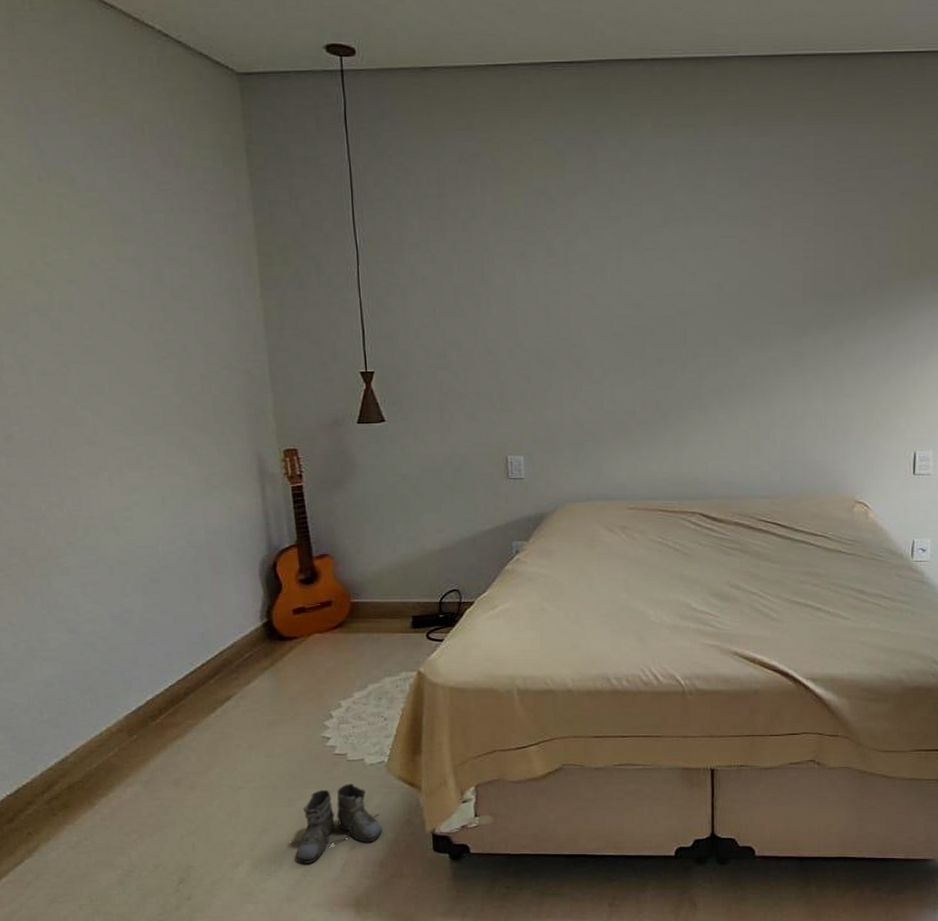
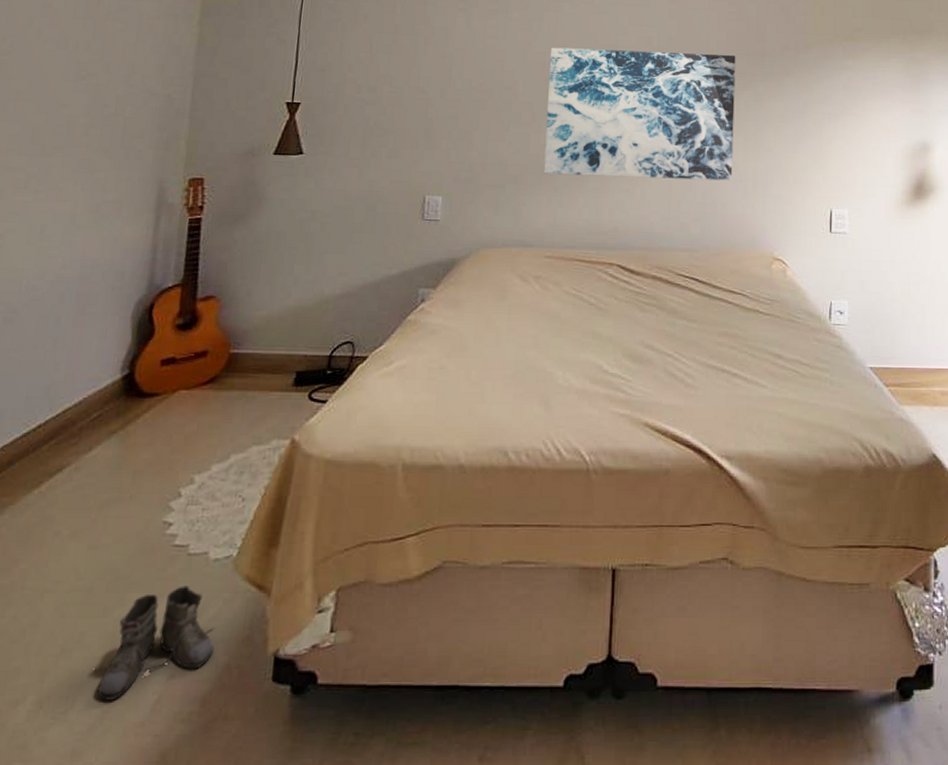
wall art: none [616,297,813,430] -> present [544,47,736,181]

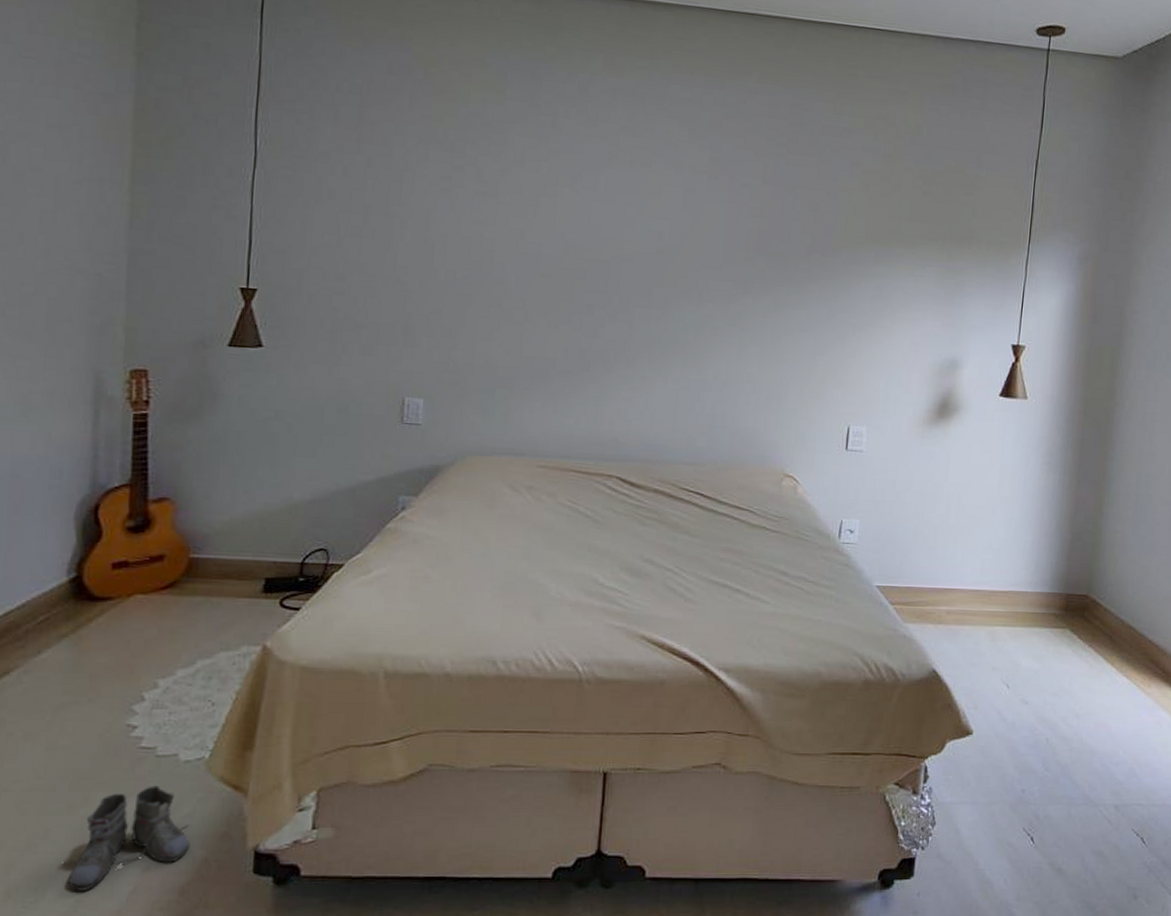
wall art: present [544,47,736,181] -> none [537,238,756,393]

